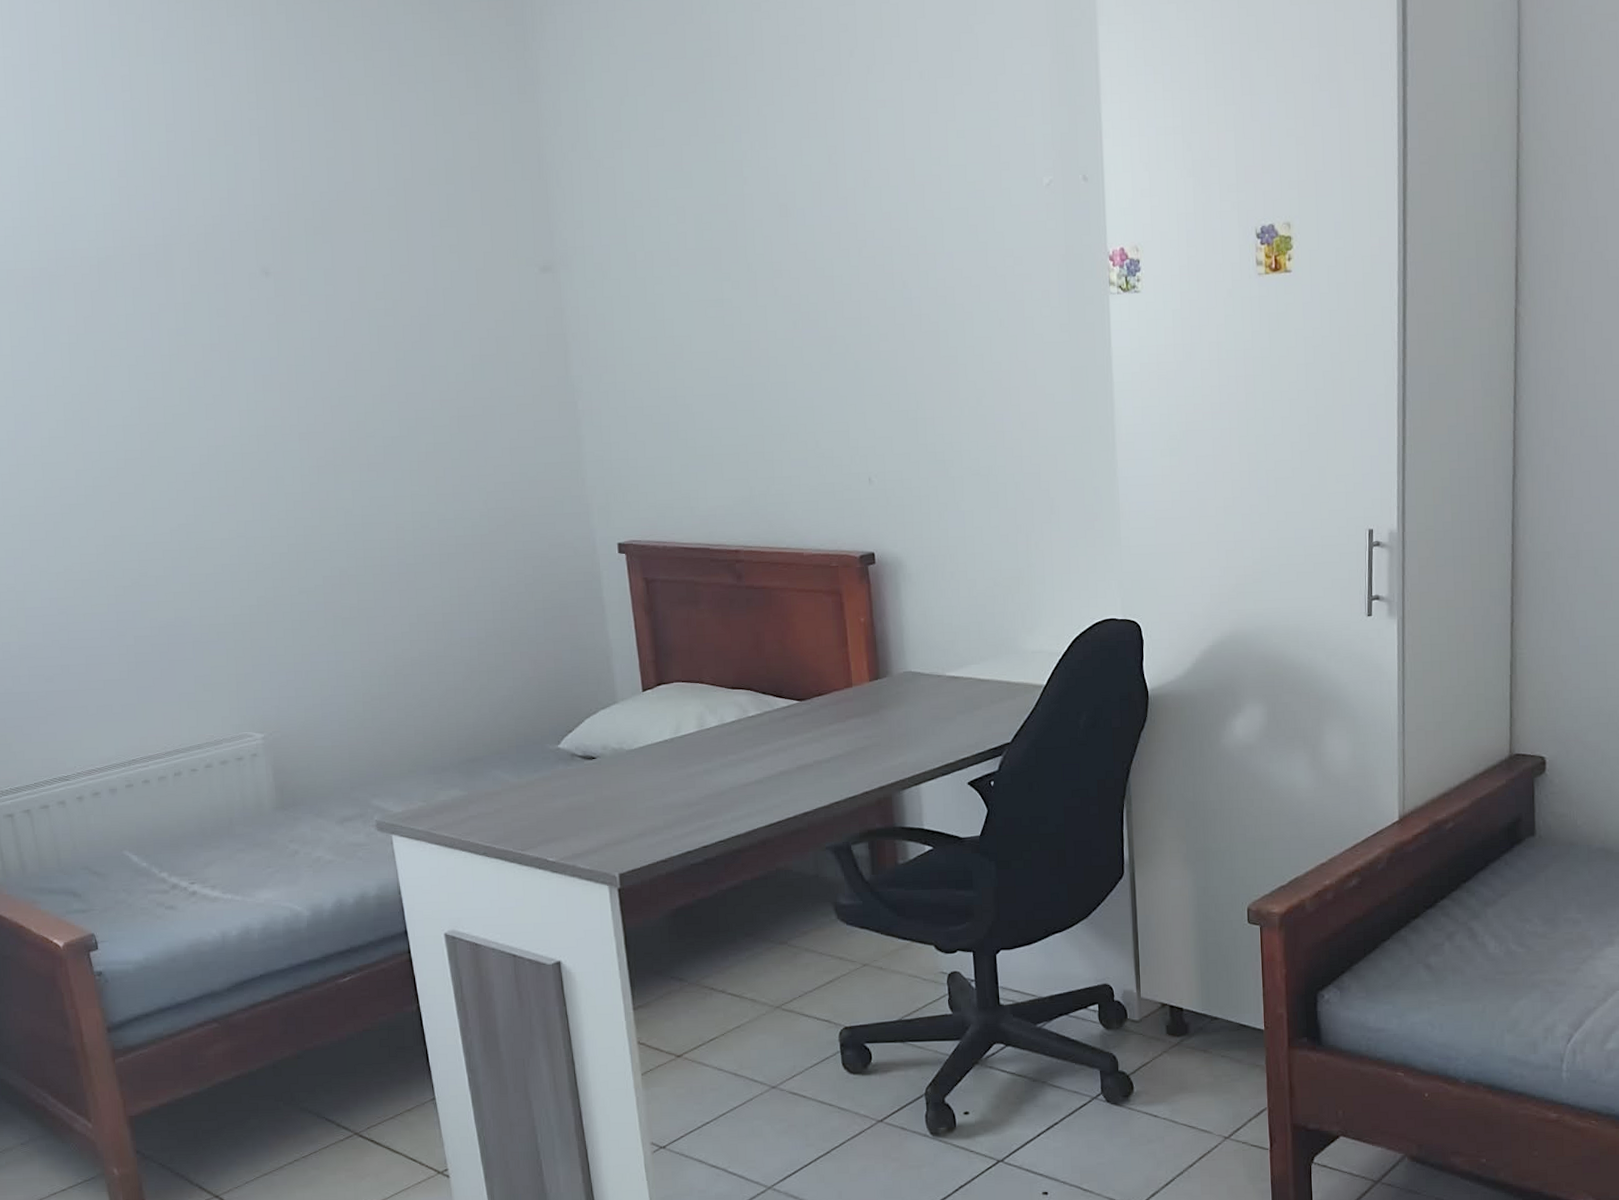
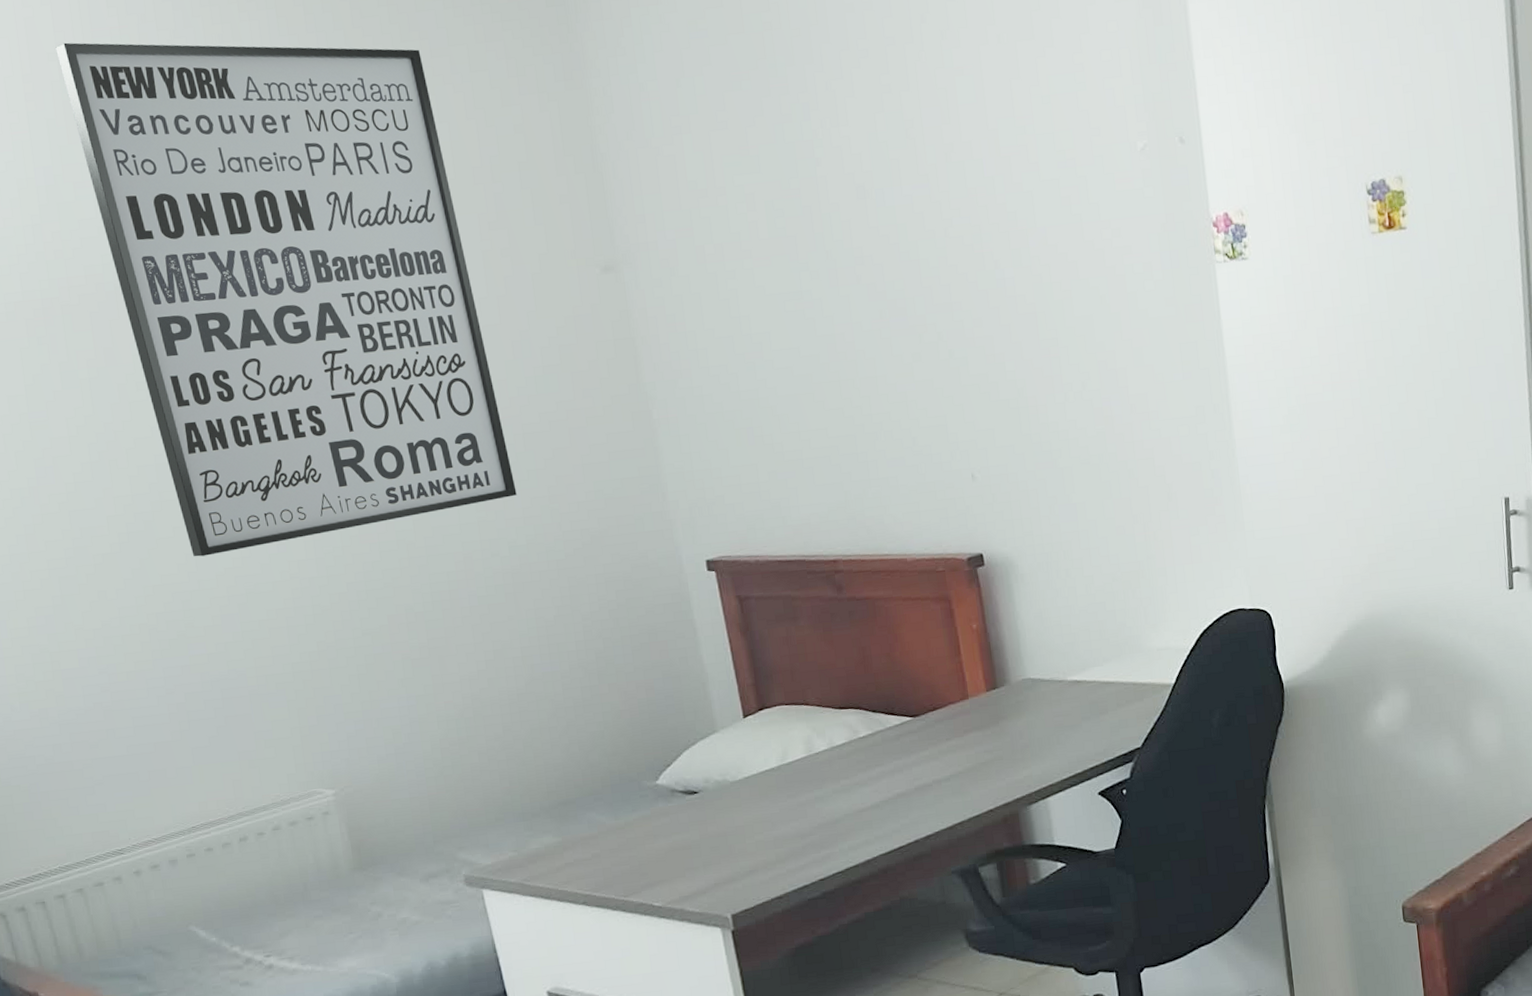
wall art: none [61,36,449,512] -> present [55,42,517,557]

